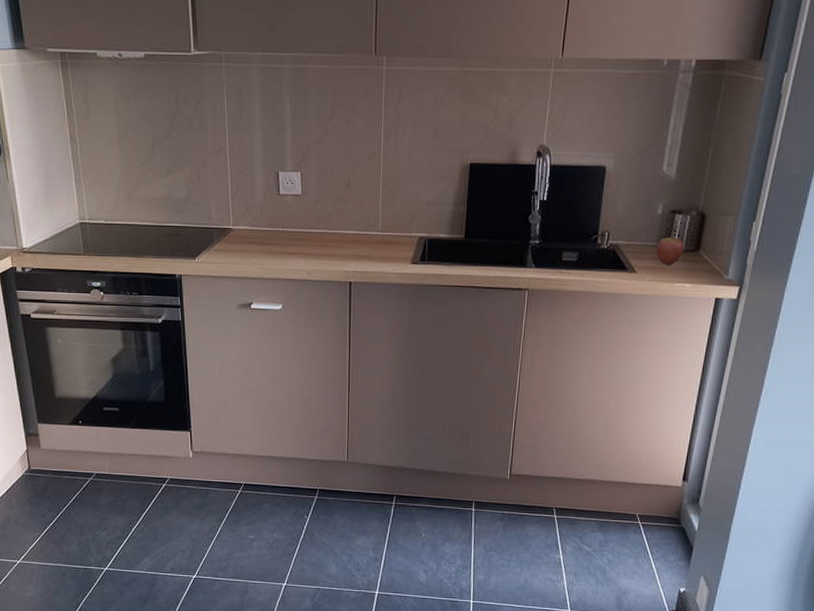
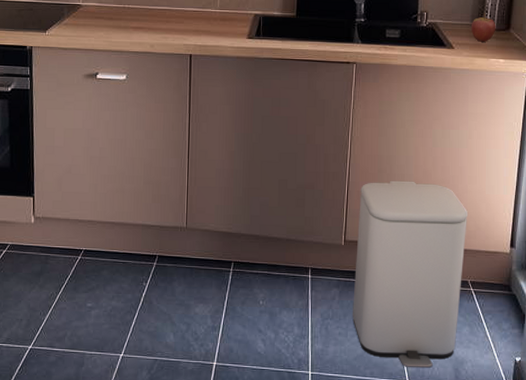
pedal bin: none [516,413,641,598] -> present [353,180,469,369]

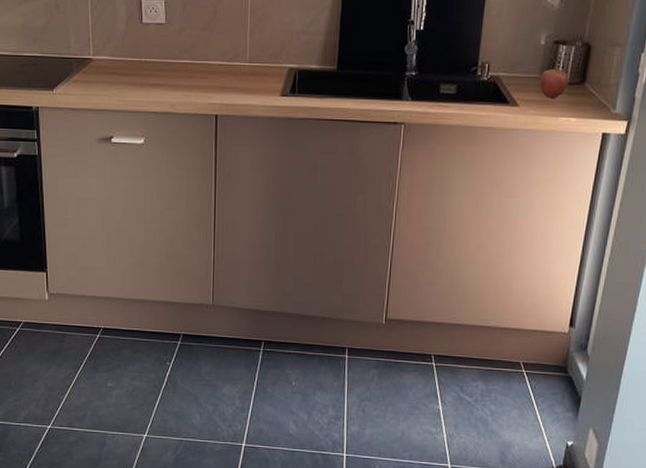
pedal bin: present [353,180,469,369] -> none [392,254,525,452]

